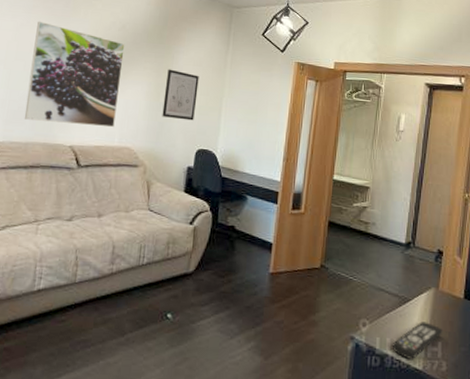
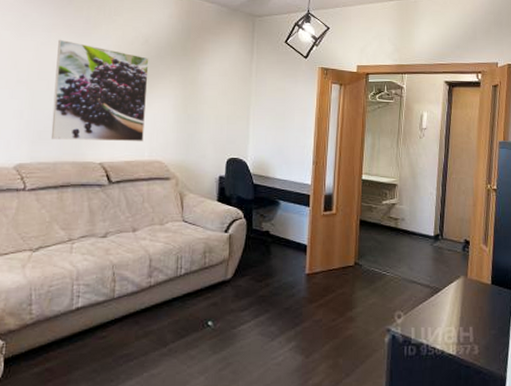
wall art: present [162,69,199,121] -> none [191,80,225,131]
remote control: present [392,321,443,359] -> none [426,309,474,346]

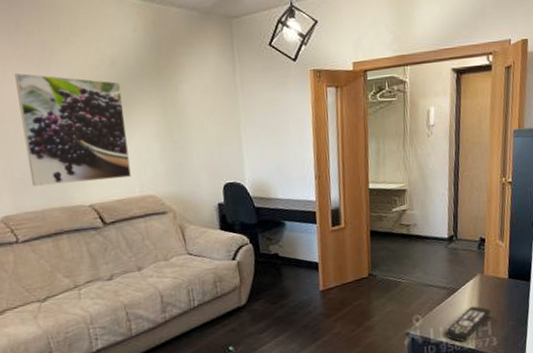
remote control: none [426,309,474,346] -> present [445,306,492,342]

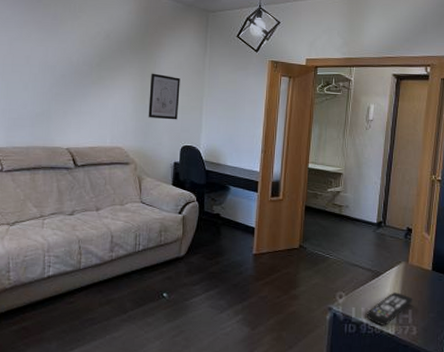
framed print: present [15,72,131,186] -> none [23,34,110,130]
wall art: none [174,102,214,157] -> present [148,73,180,120]

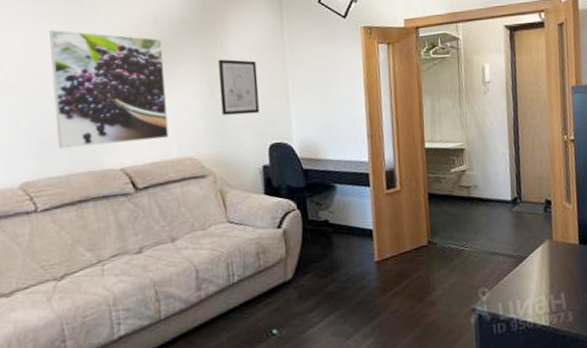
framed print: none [23,34,110,130] -> present [49,29,169,149]
remote control: present [366,292,413,326] -> none [515,276,564,318]

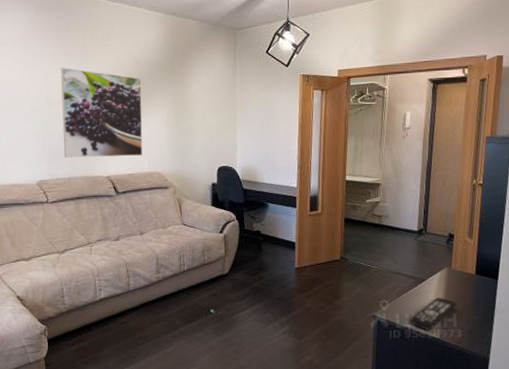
wall art: present [218,59,260,116] -> none [182,96,213,142]
remote control: none [515,276,564,318] -> present [410,297,457,330]

